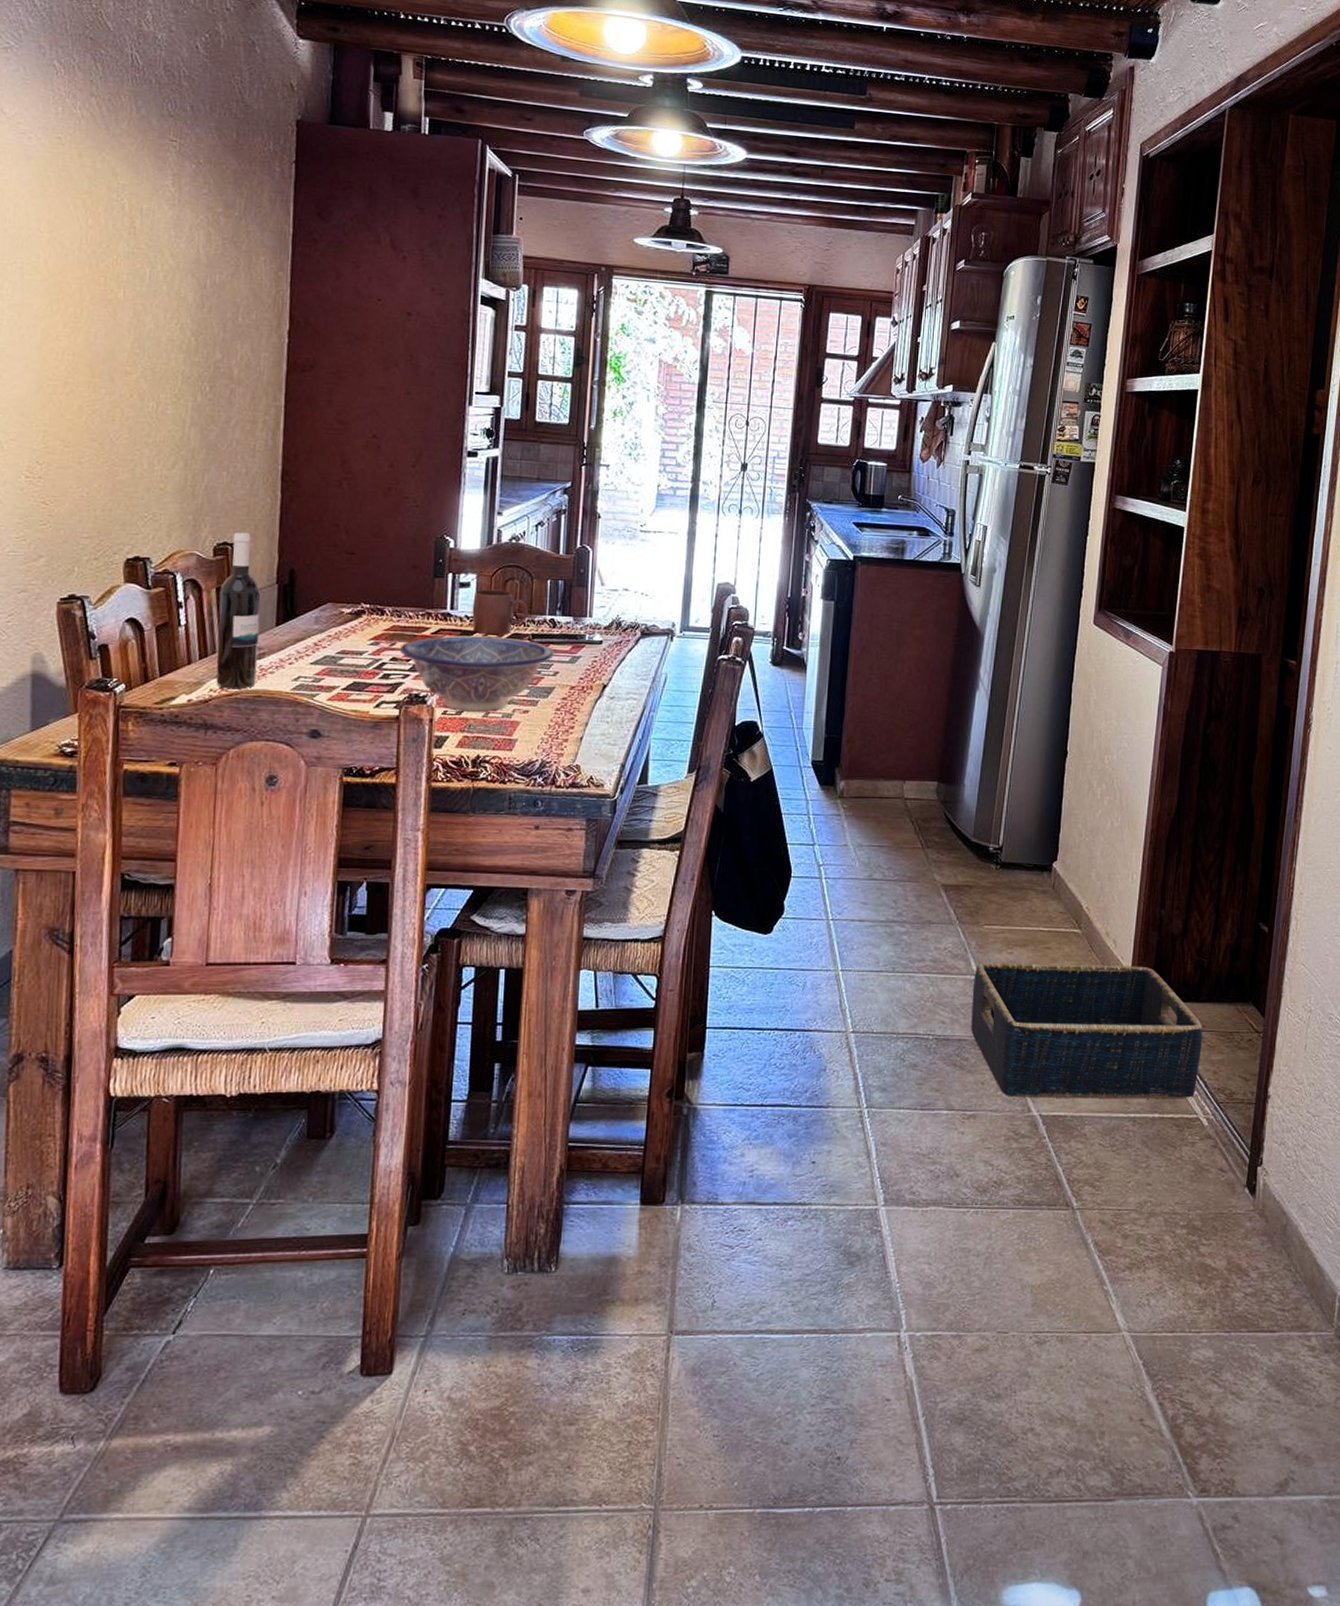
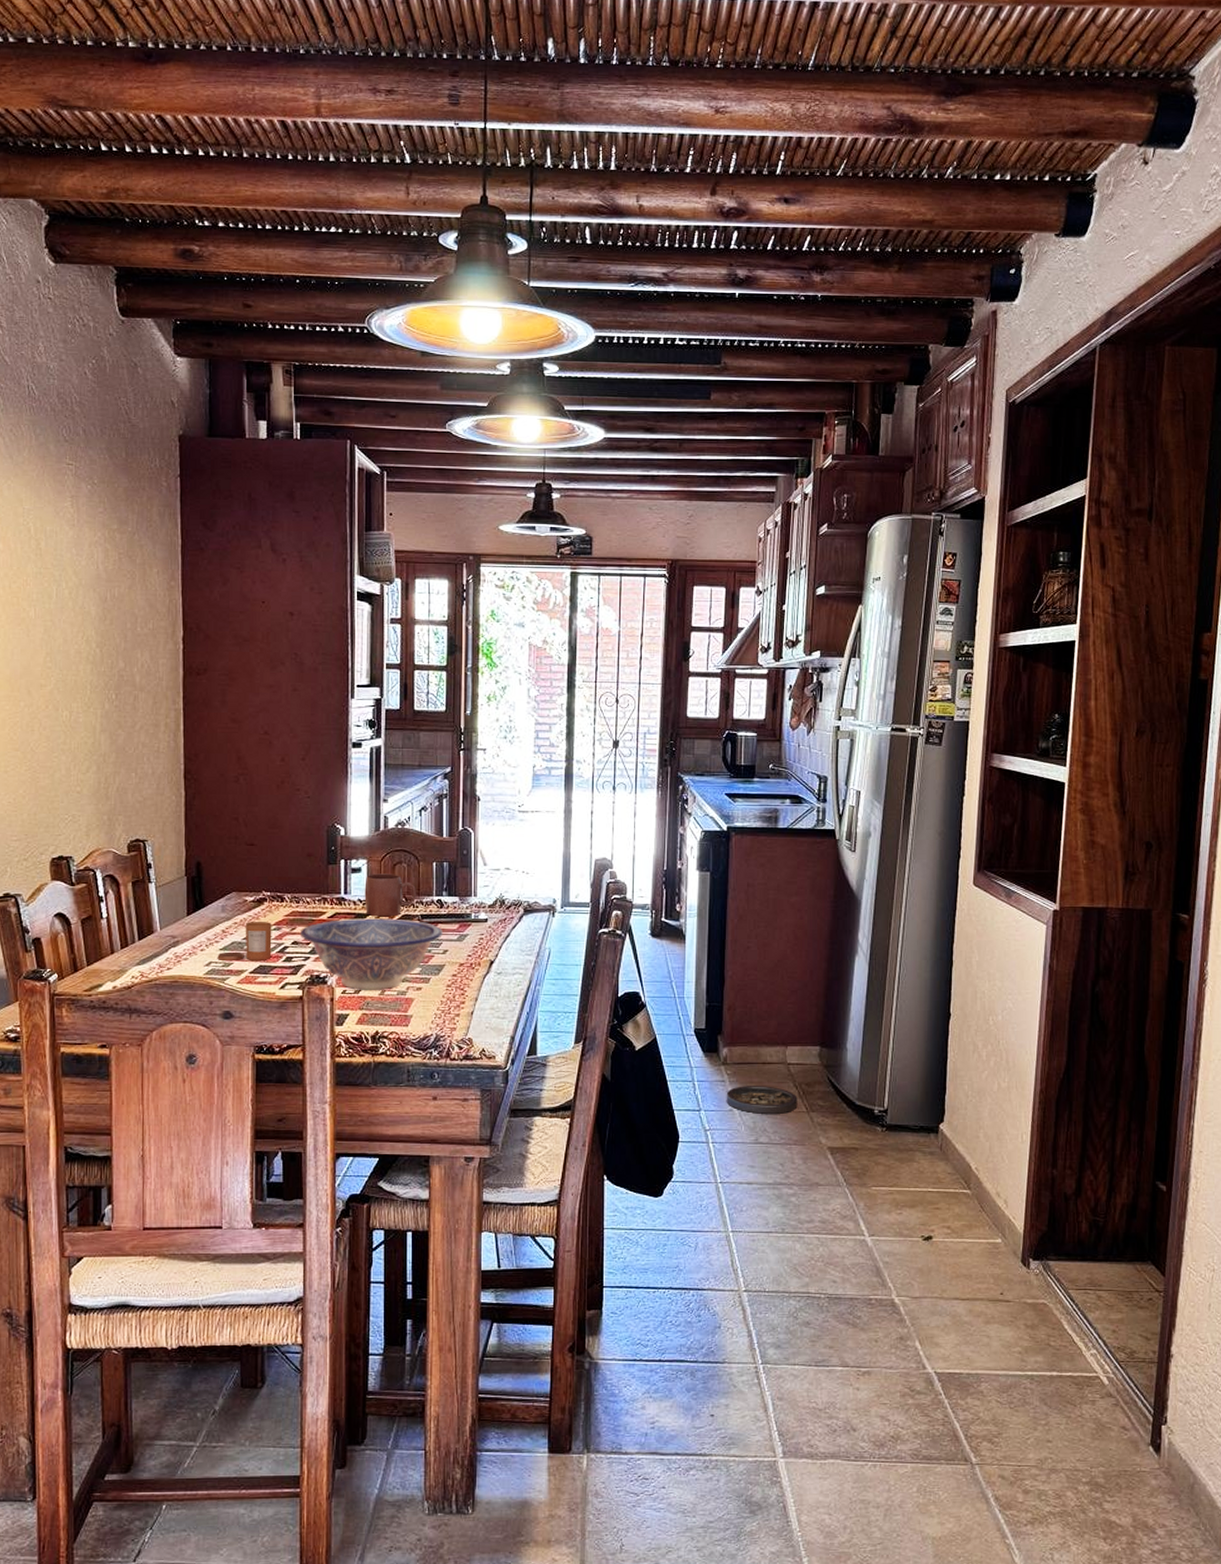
wine bottle: present [216,531,260,690] -> none [135,829,173,976]
candle: none [307,635,370,678] -> present [217,922,272,962]
pet bowl: none [841,820,914,850] -> present [726,1086,798,1114]
basket: present [971,962,1203,1099] -> none [862,1223,1101,1357]

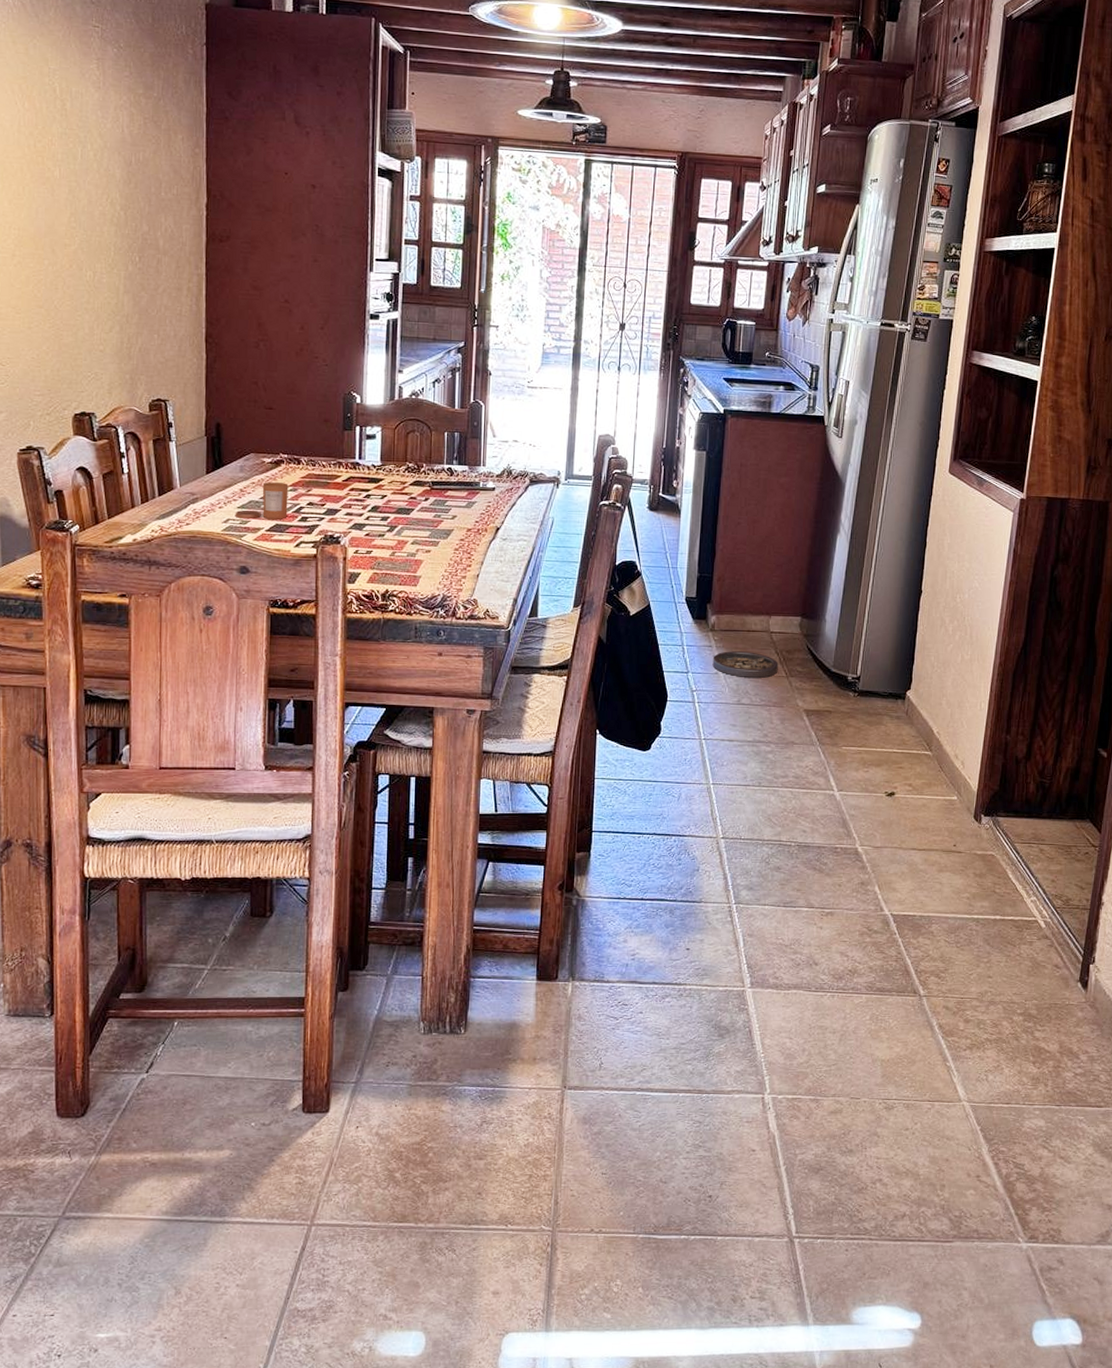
decorative bowl: present [299,918,443,990] -> none [315,482,452,551]
mug: present [364,873,416,917] -> none [378,440,428,483]

